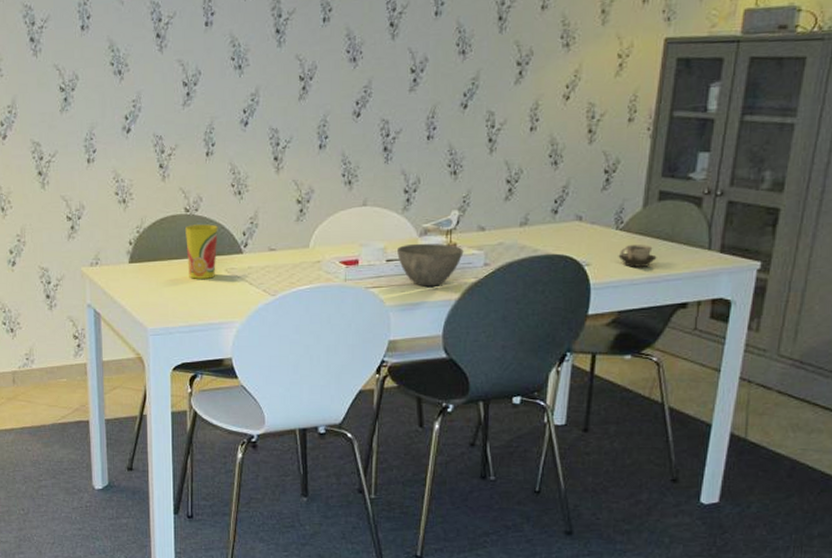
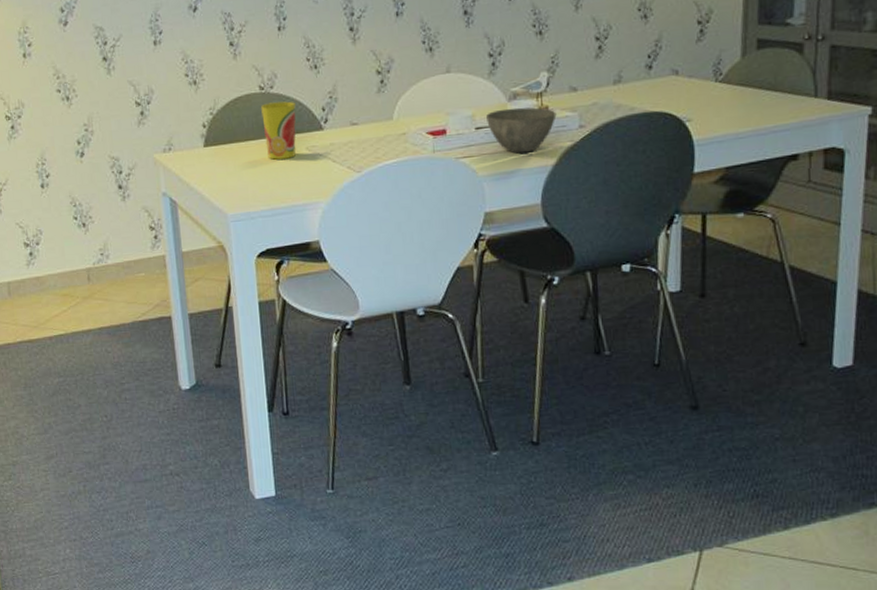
cup: present [618,245,657,267] -> none [720,96,761,120]

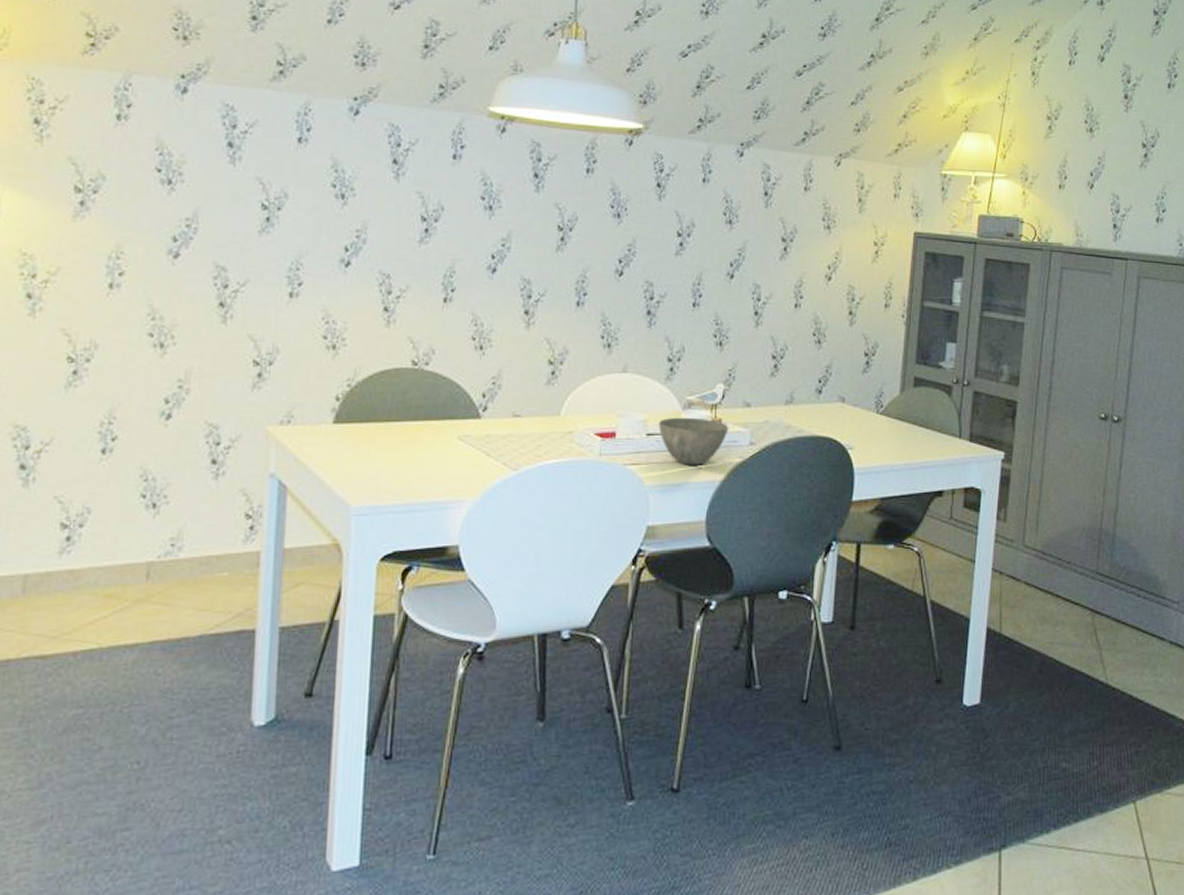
cup: present [261,101,296,160] -> none [410,381,452,447]

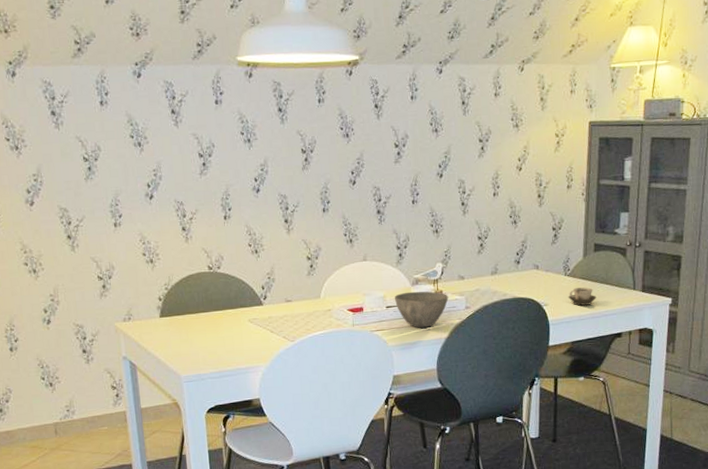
cup: none [879,430,914,453] -> present [568,287,597,306]

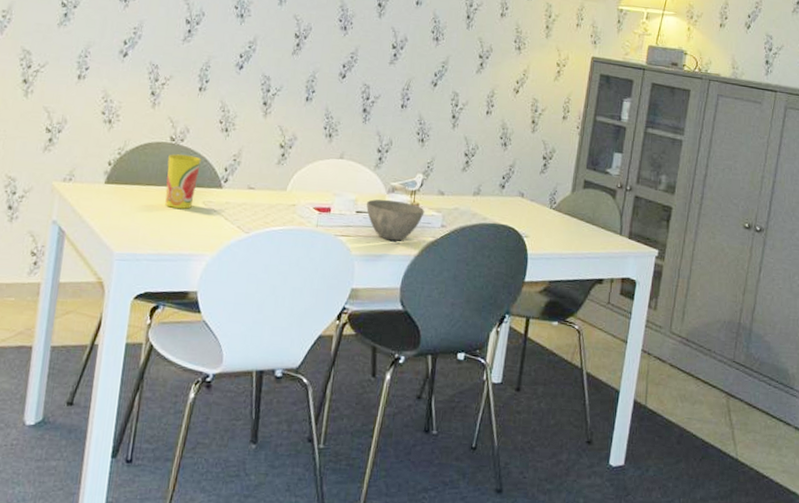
cup: none [210,280,240,330] -> present [165,154,201,209]
cup: present [568,287,597,306] -> none [551,223,581,244]

